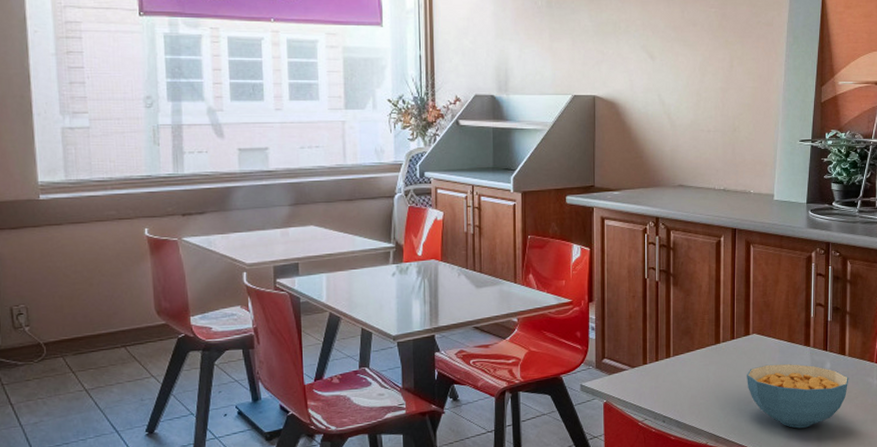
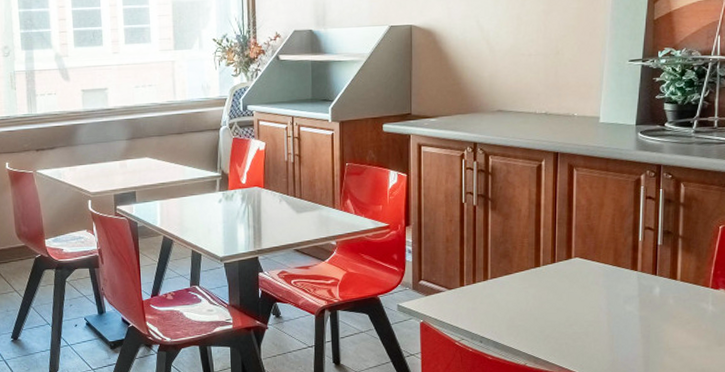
cereal bowl: present [747,364,849,429] -> none [568,287,681,353]

